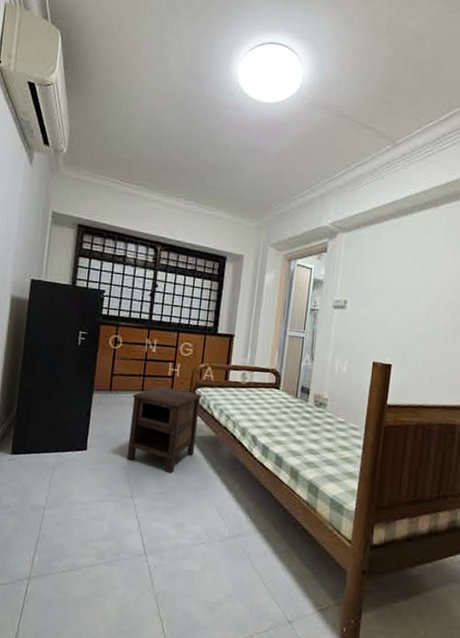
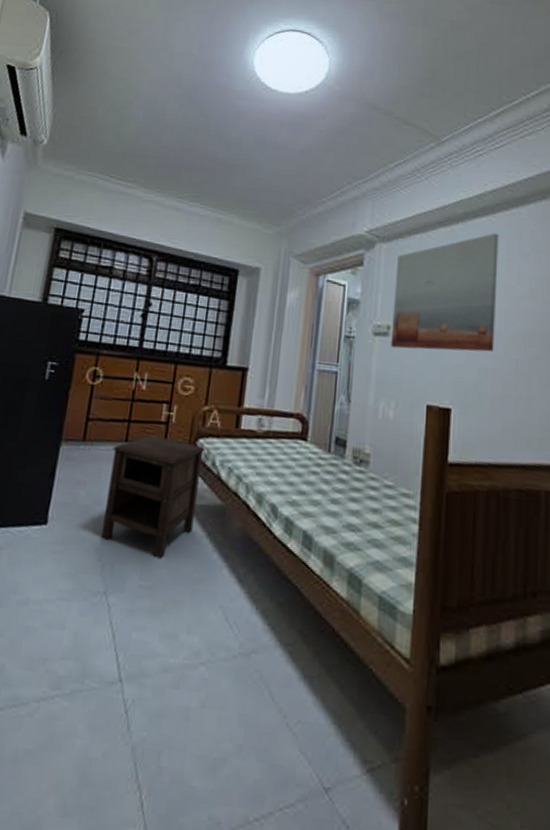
wall art: none [347,223,440,321] -> present [391,232,499,352]

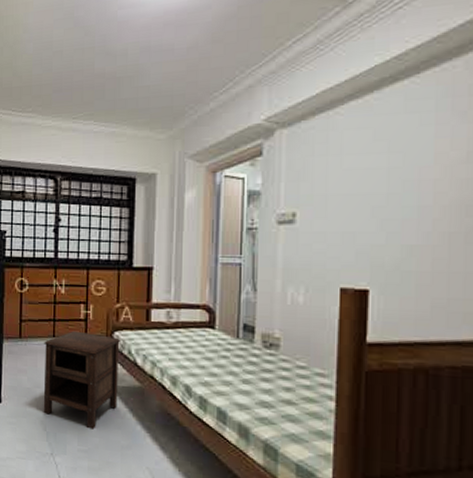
wall art: present [391,232,499,352] -> none [297,95,425,234]

